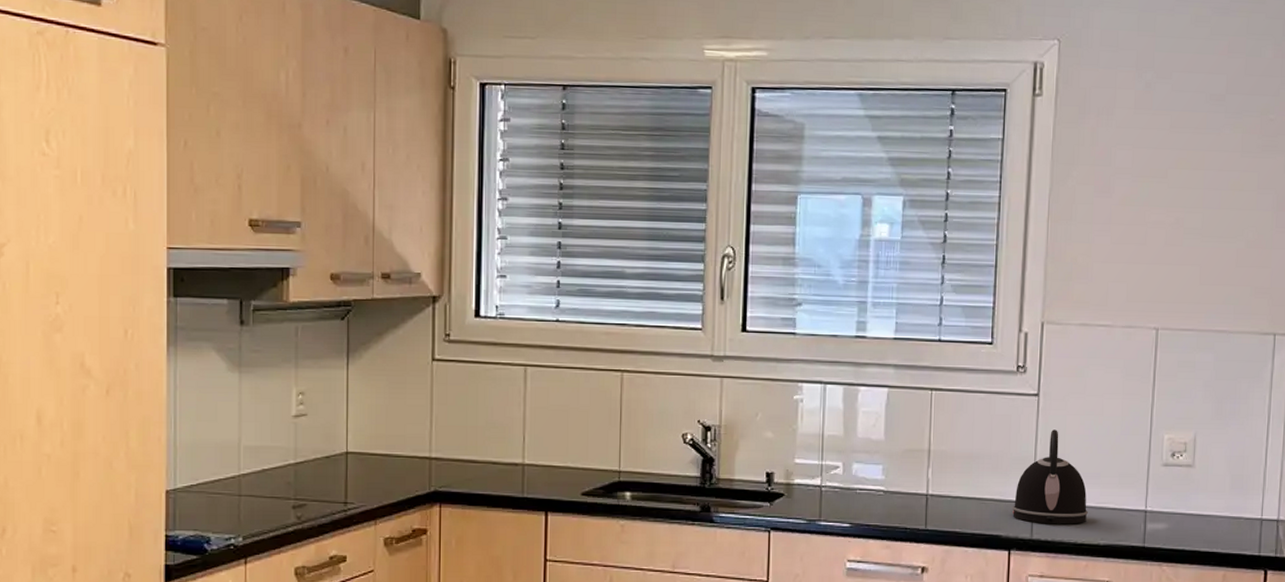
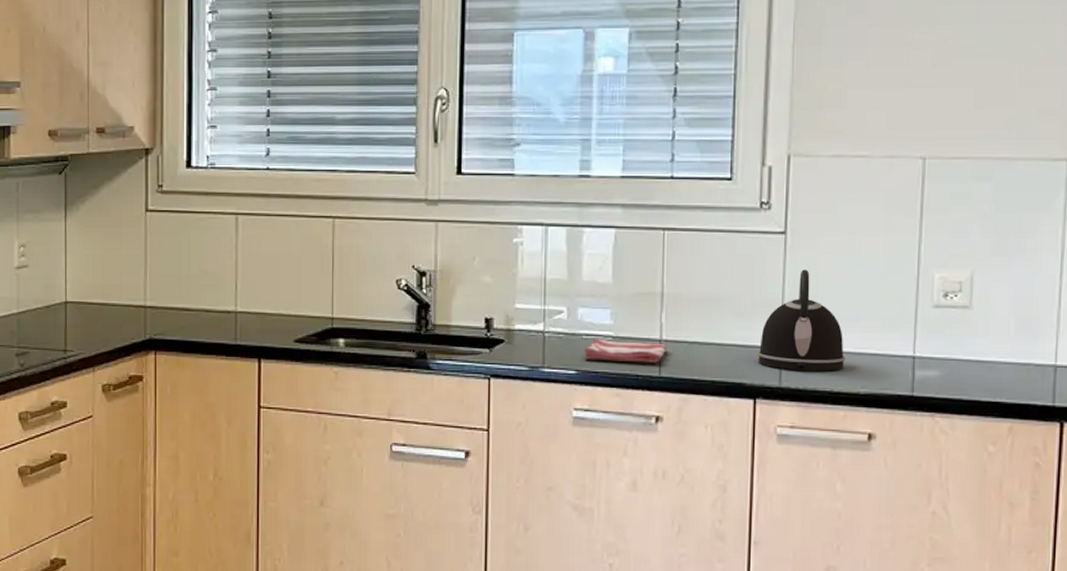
dish towel: none [857,493,933,517] -> present [584,339,667,364]

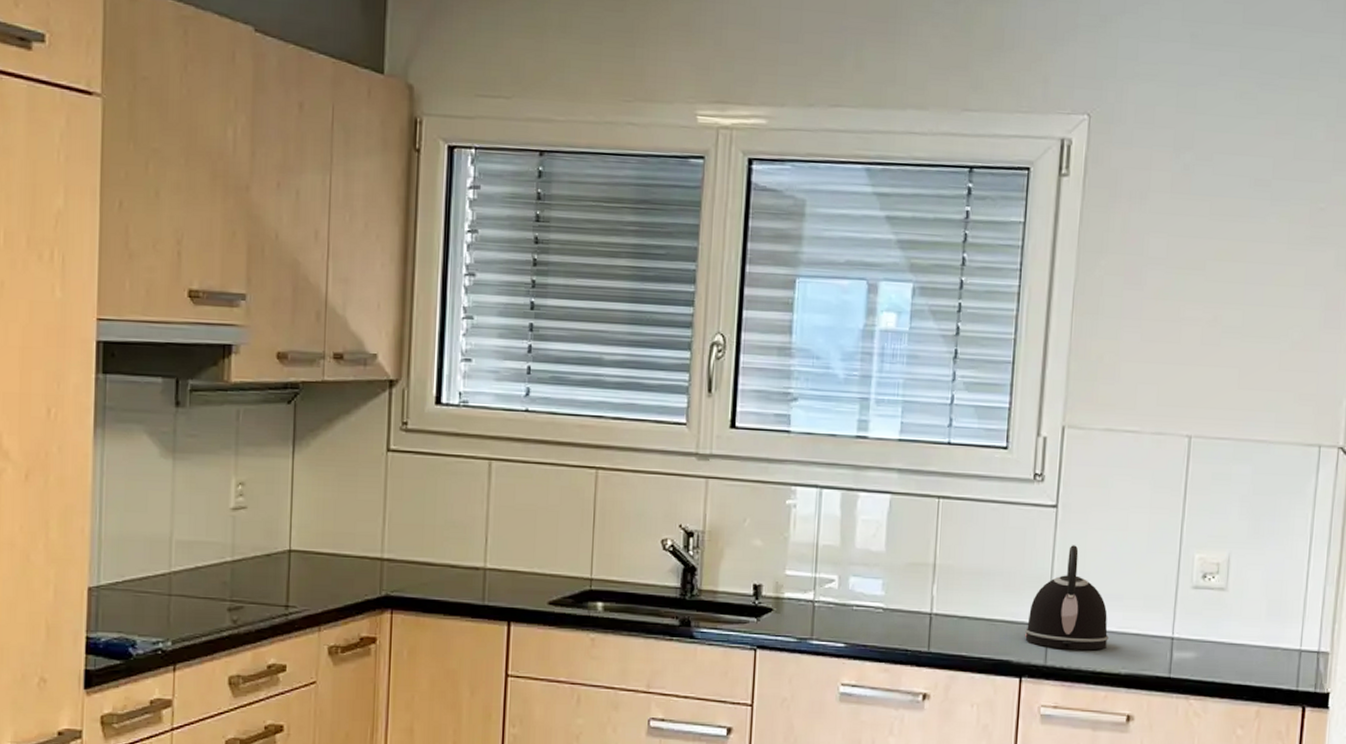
dish towel: present [584,339,667,364] -> none [853,610,937,639]

